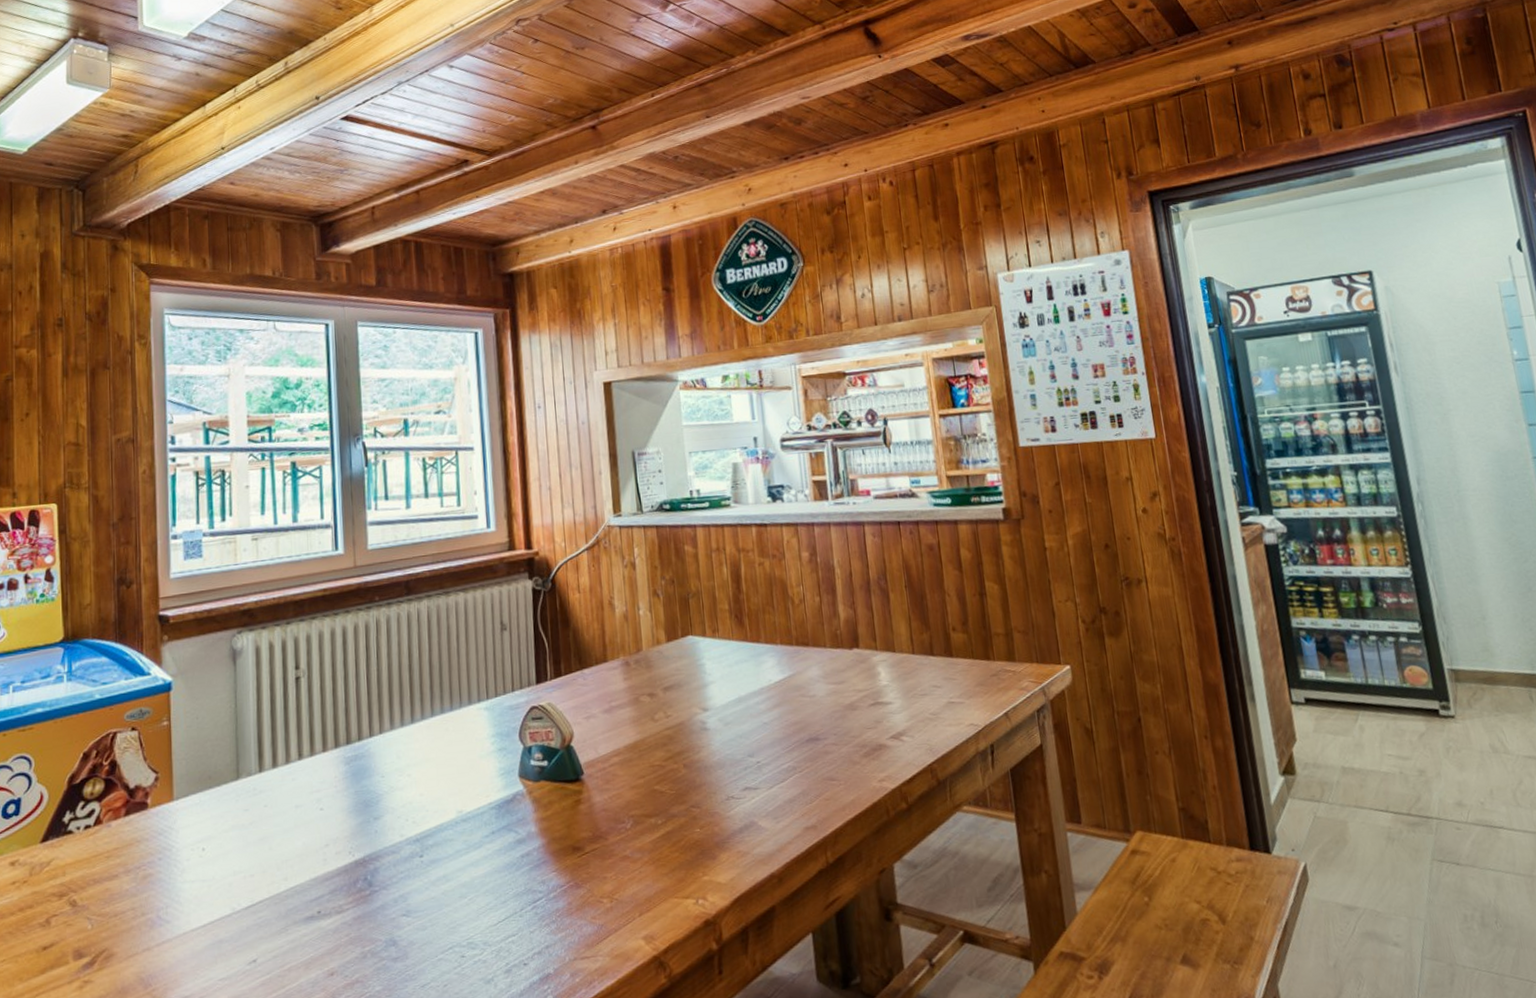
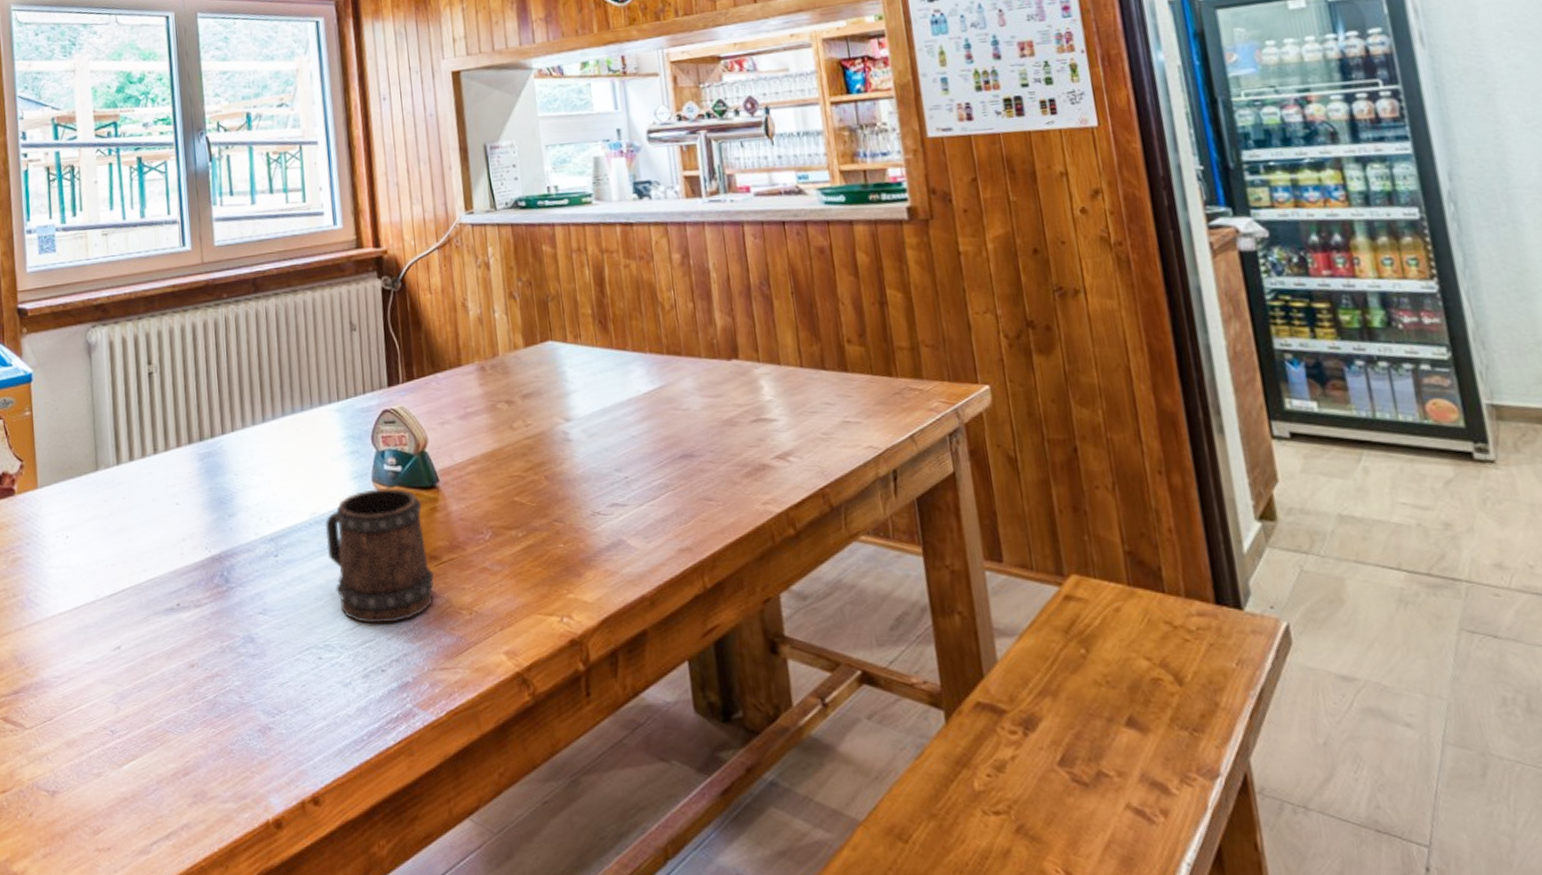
beer mug: none [471,782,577,918] -> present [324,488,434,624]

